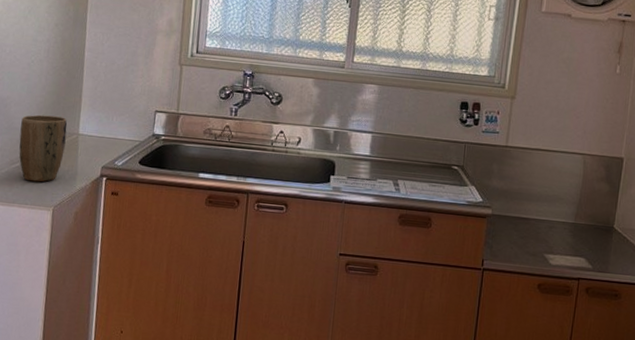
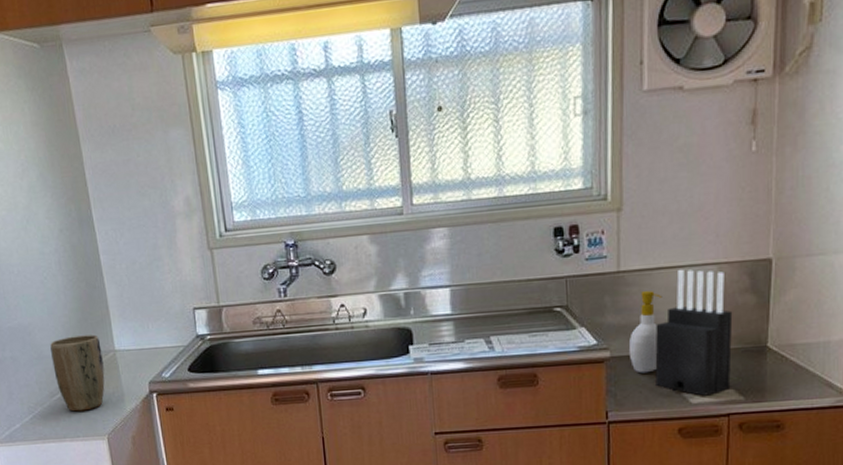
soap bottle: none [506,166,538,233] -> present [628,291,663,374]
knife block: none [524,153,590,260] -> present [655,269,733,396]

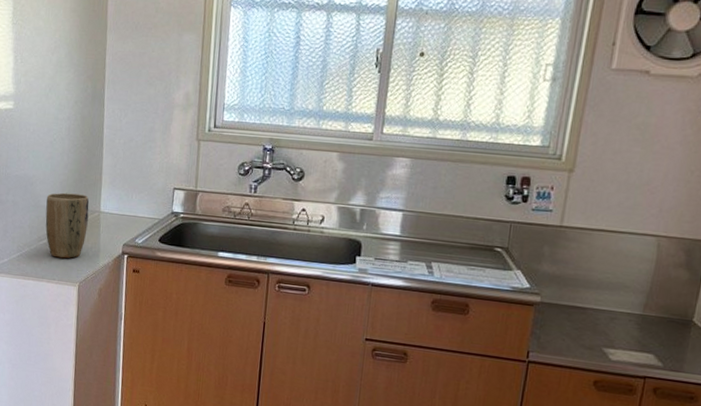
soap bottle: present [628,291,663,374] -> none [558,248,599,324]
knife block: present [655,269,733,396] -> none [579,234,664,356]

